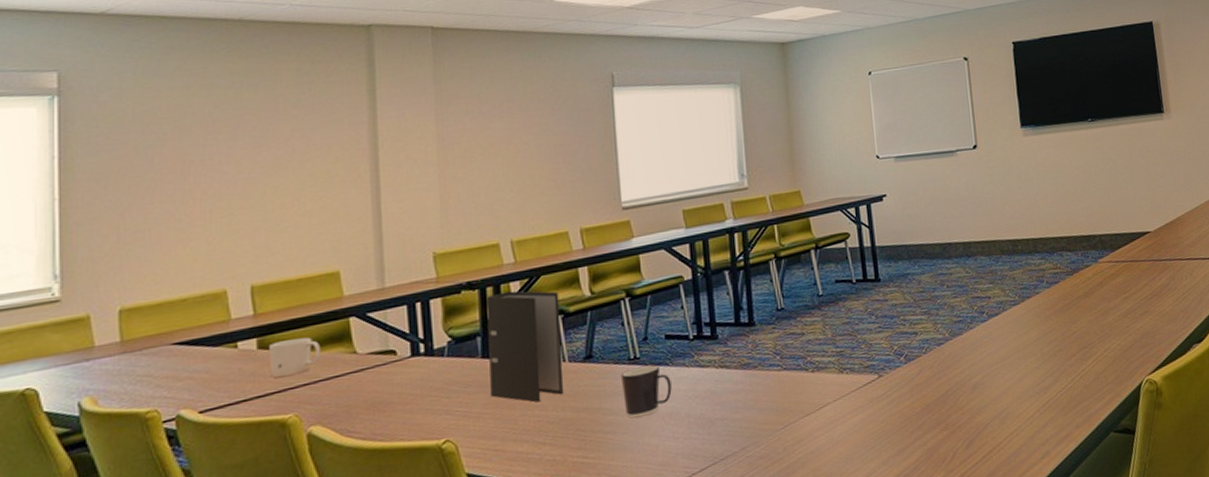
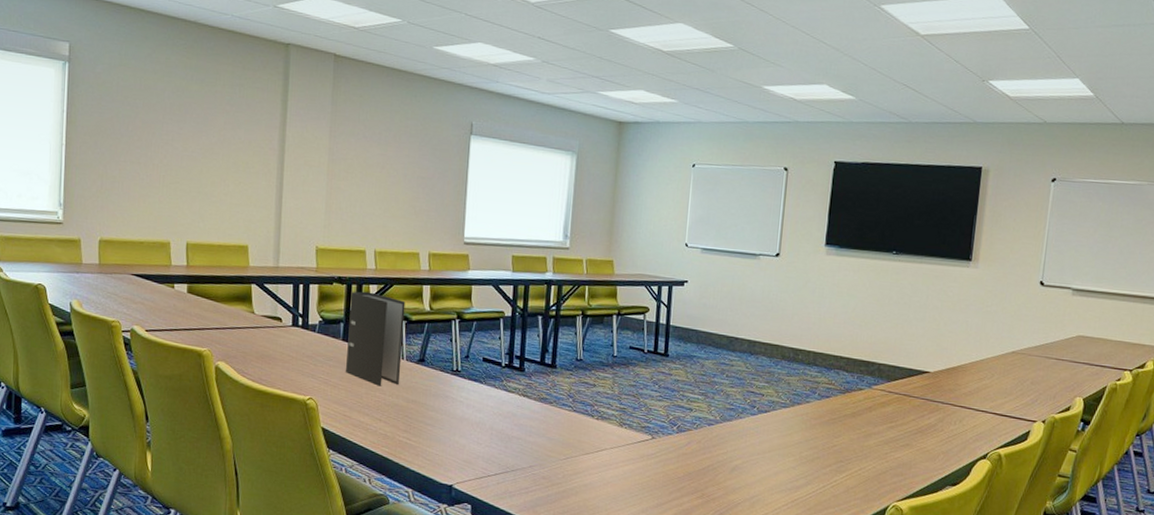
mug: present [269,337,322,379] -> none [194,290,230,320]
mug: present [620,364,672,419] -> none [443,378,482,420]

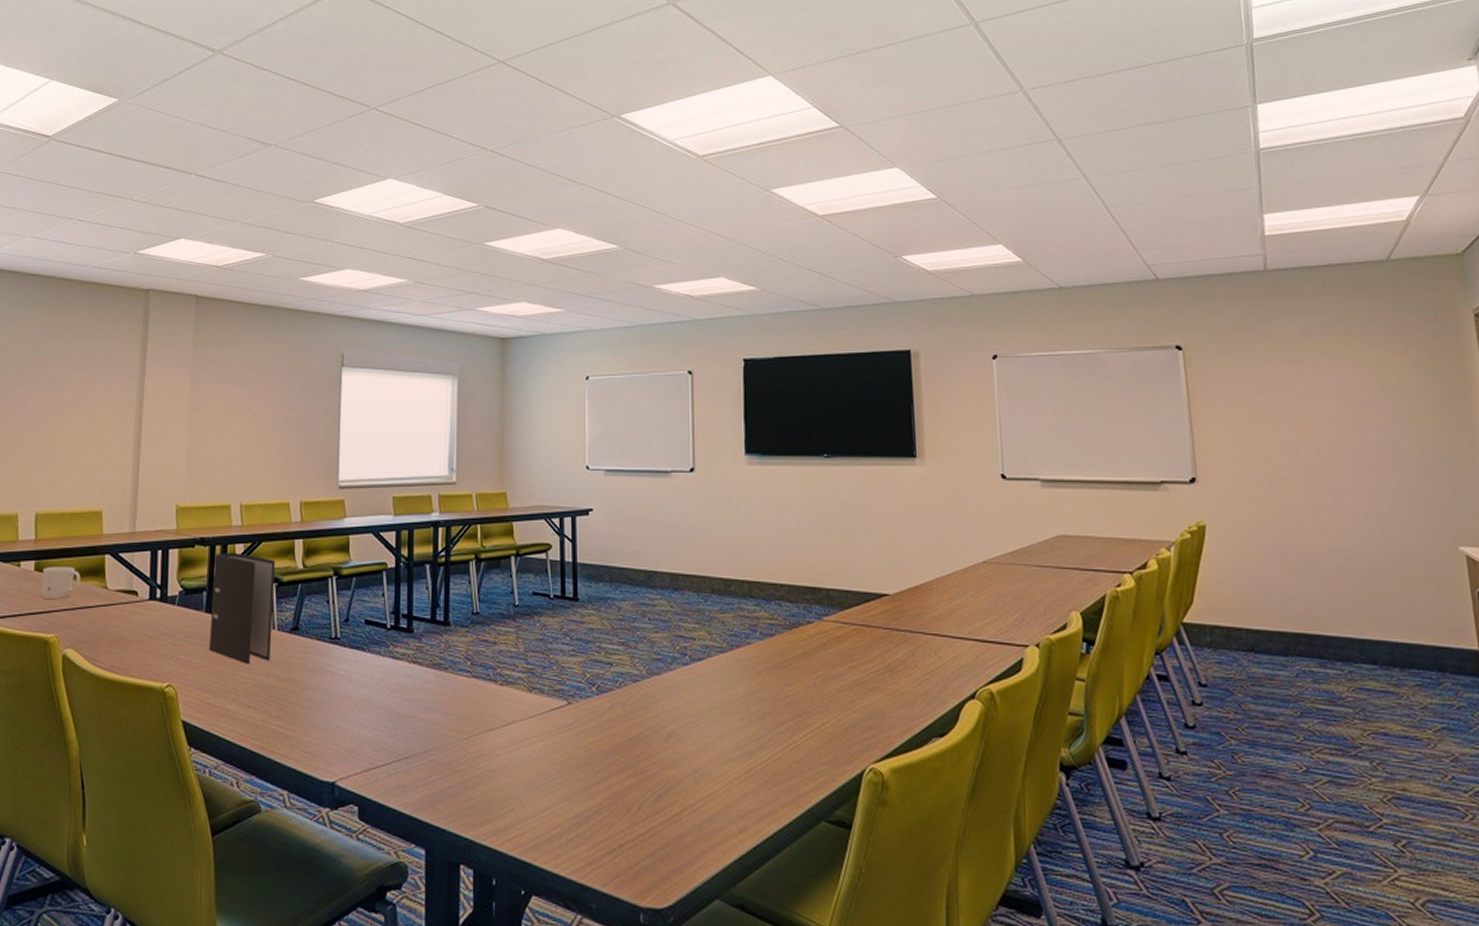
mug: none [194,290,230,320] -> present [41,567,81,600]

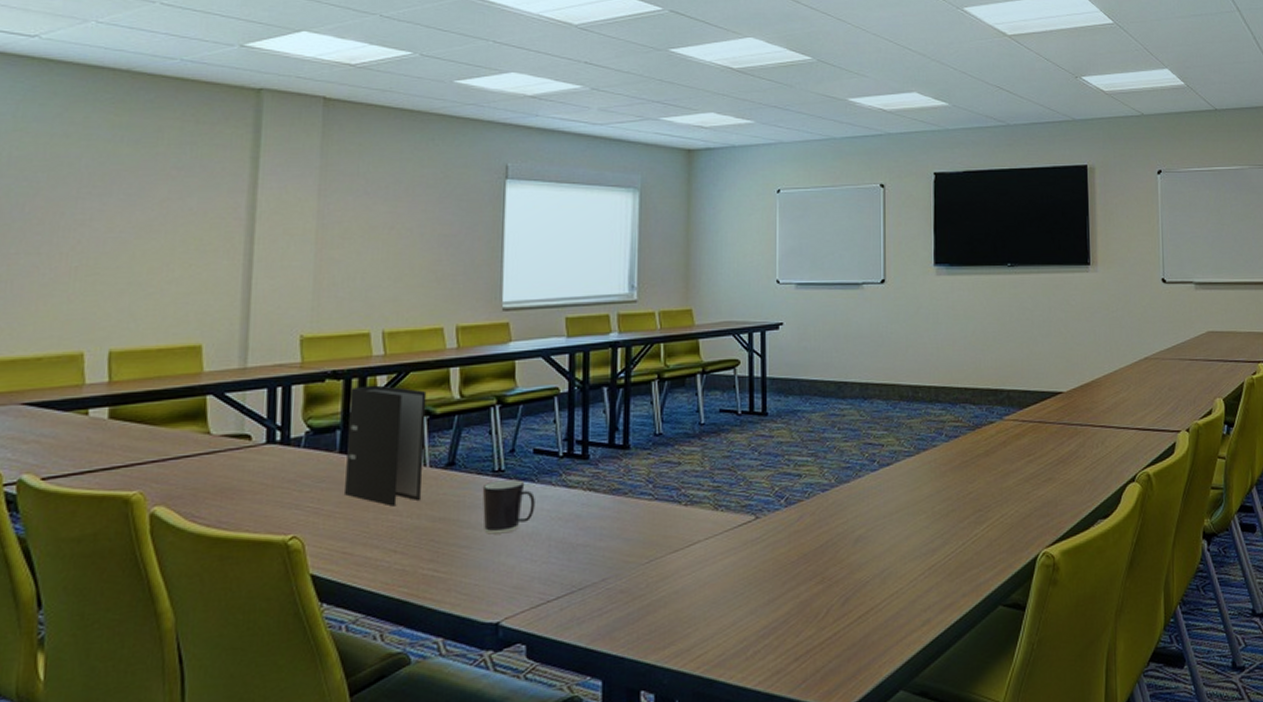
mug: present [41,567,81,600] -> none [118,412,175,452]
mug: none [321,647,366,698] -> present [482,479,535,534]

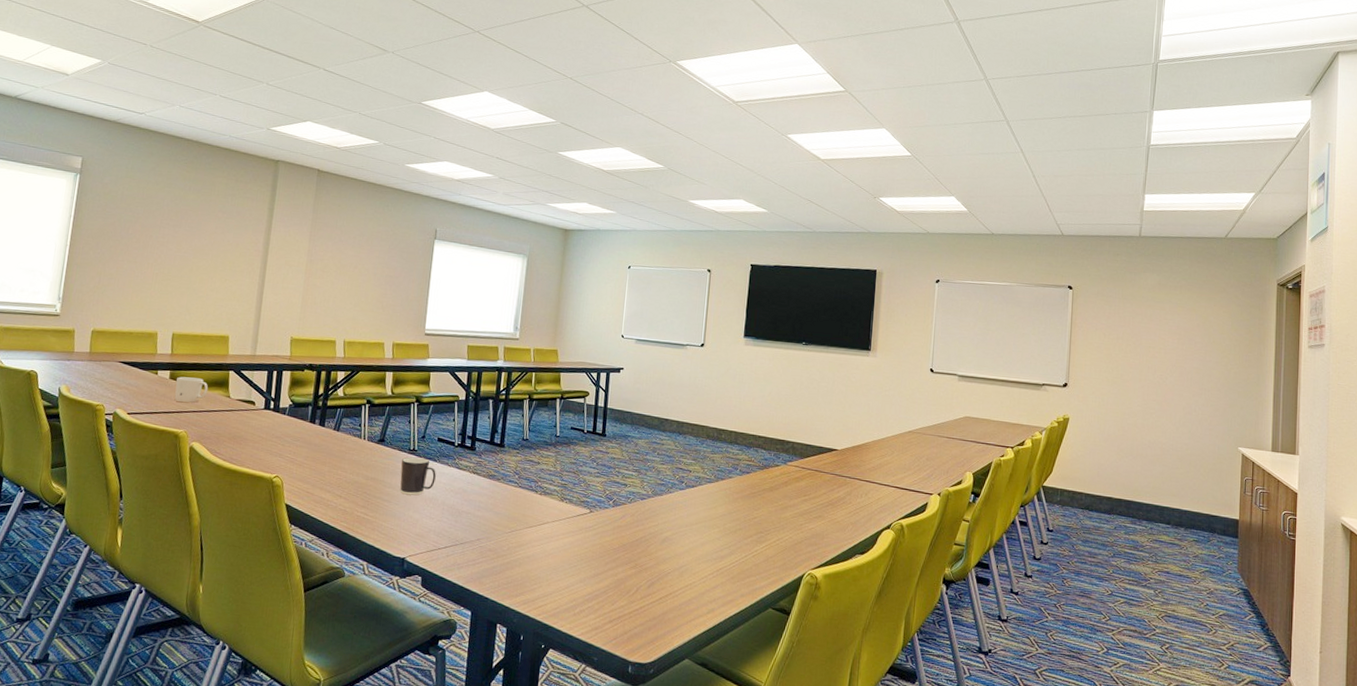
mug: none [118,412,175,452] -> present [174,376,209,404]
binder: present [345,385,427,507] -> none [311,377,370,465]

